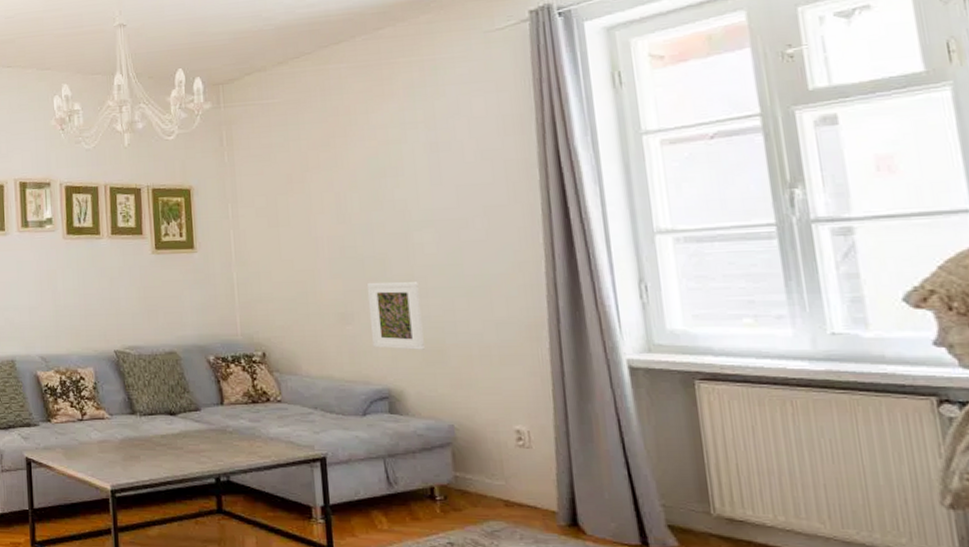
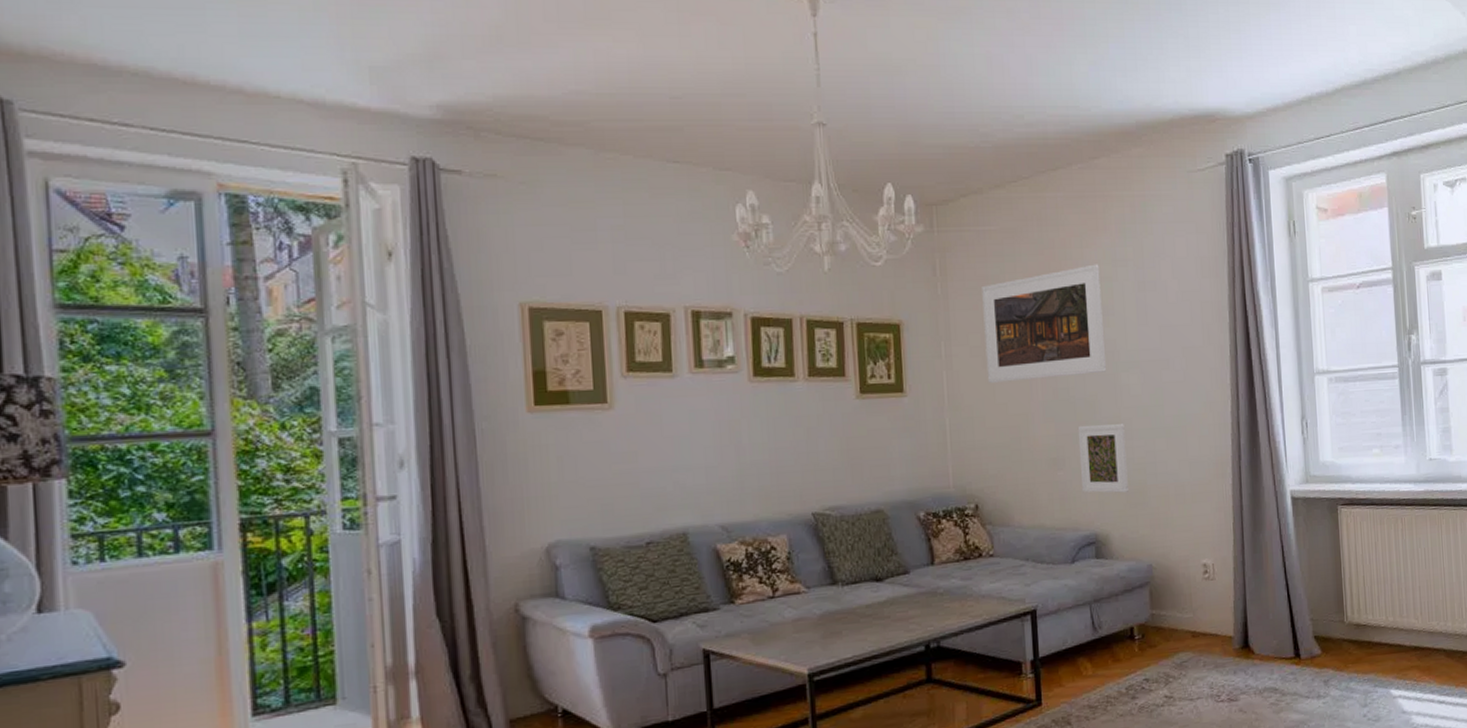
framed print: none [266,128,396,241] -> present [982,264,1106,383]

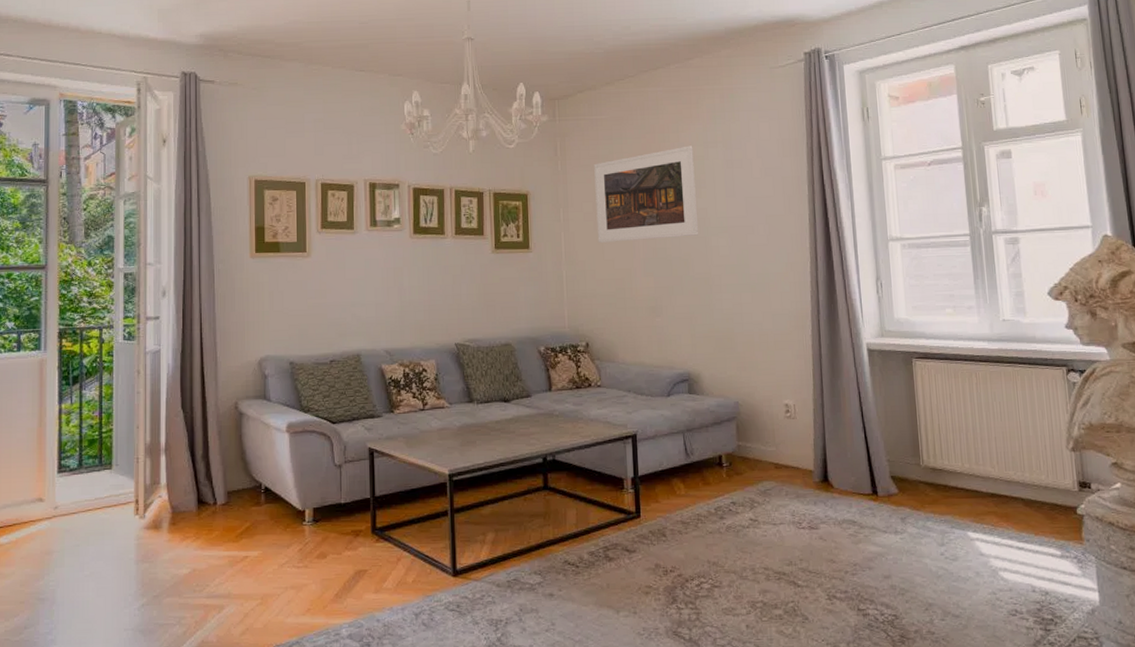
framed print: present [1077,424,1128,493] -> none [673,279,718,338]

